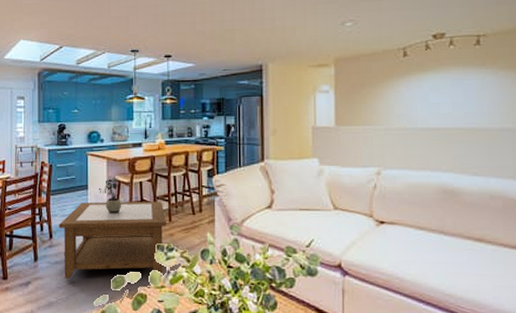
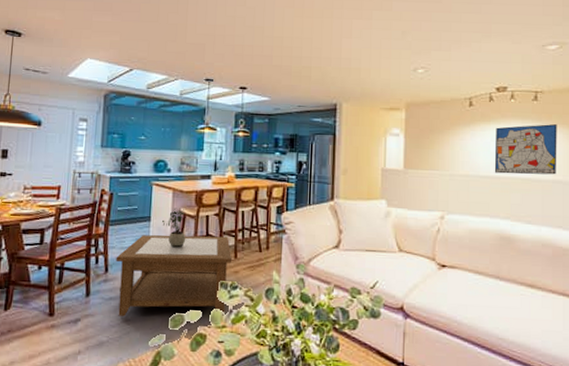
wall art: none [433,69,505,125] -> present [494,124,557,175]

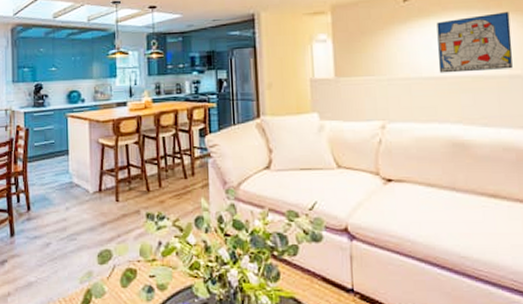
coffee table: present [116,235,232,317] -> none [37,165,157,255]
potted plant: present [162,209,186,248] -> none [81,140,107,181]

